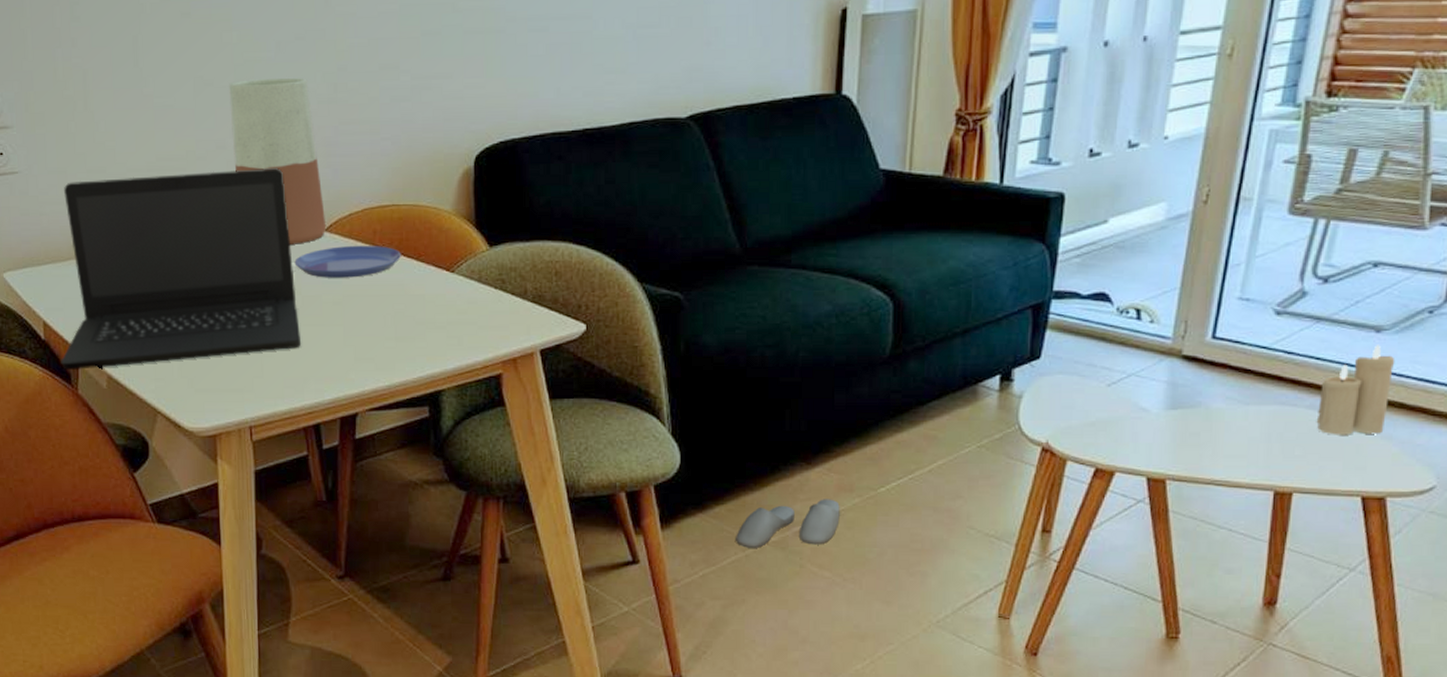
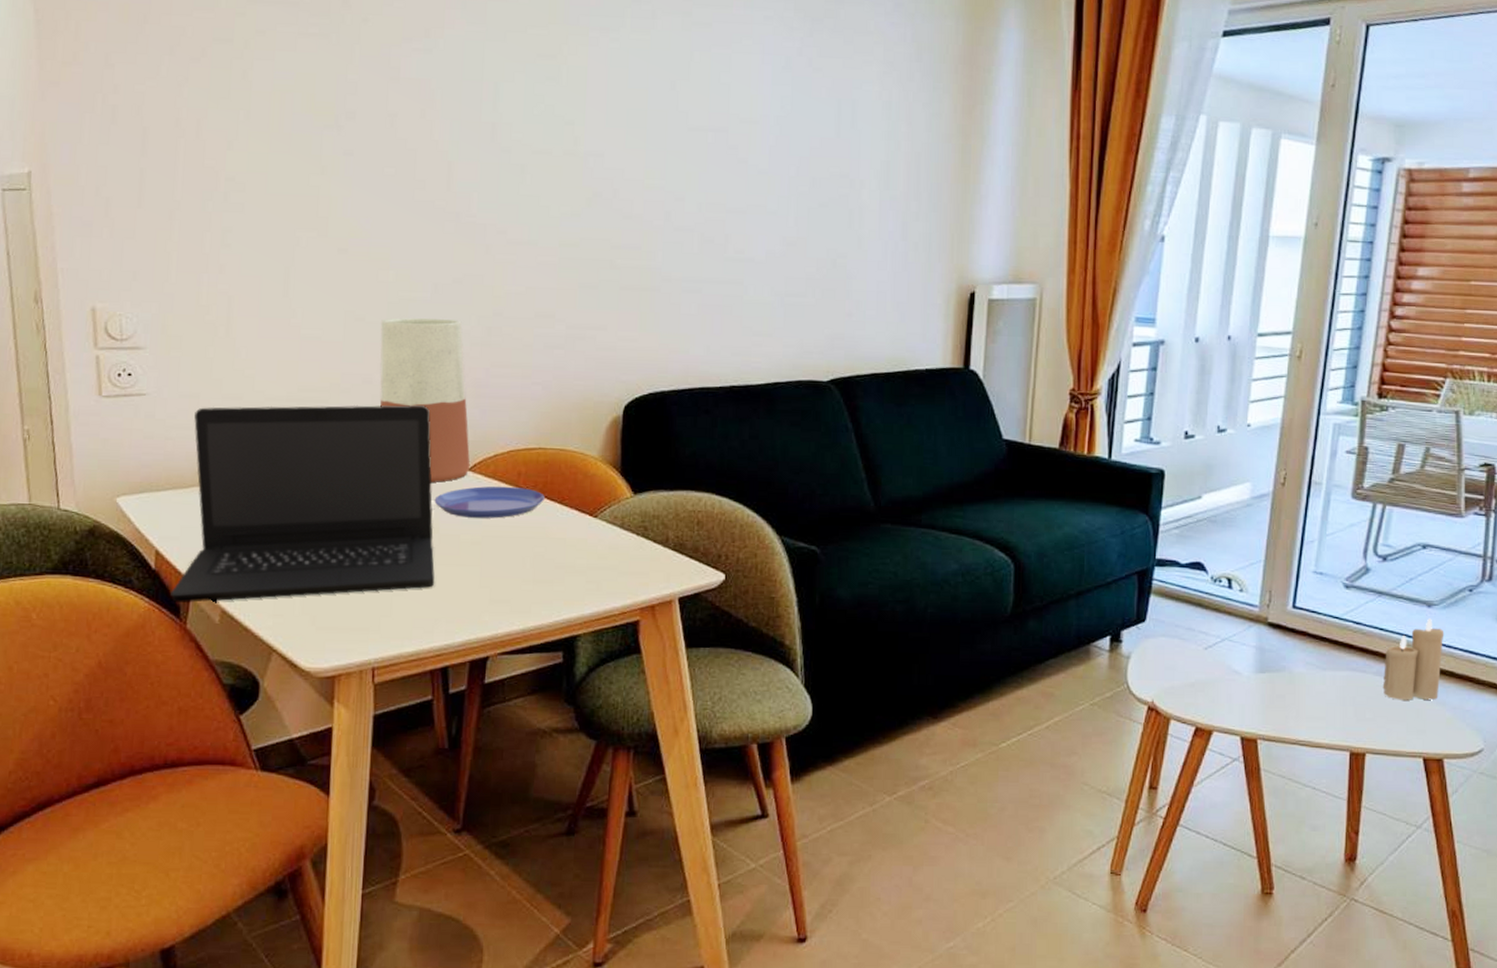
slippers: present [736,499,840,548] -> none [864,753,964,802]

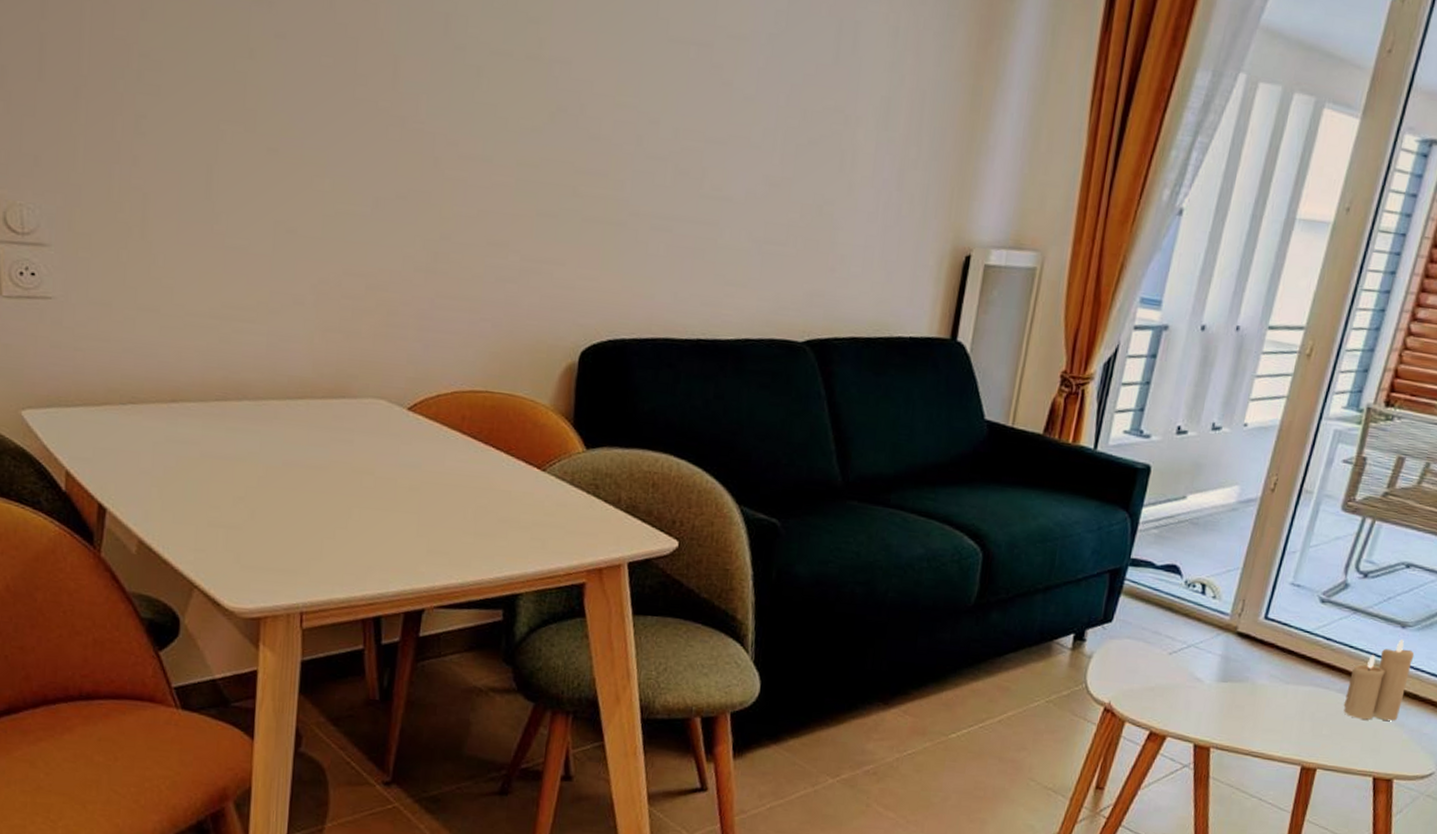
laptop: present [170,405,435,604] -> none [83,317,369,533]
vase: present [379,318,471,482] -> none [312,233,411,421]
plate: present [434,486,545,519] -> none [370,428,490,464]

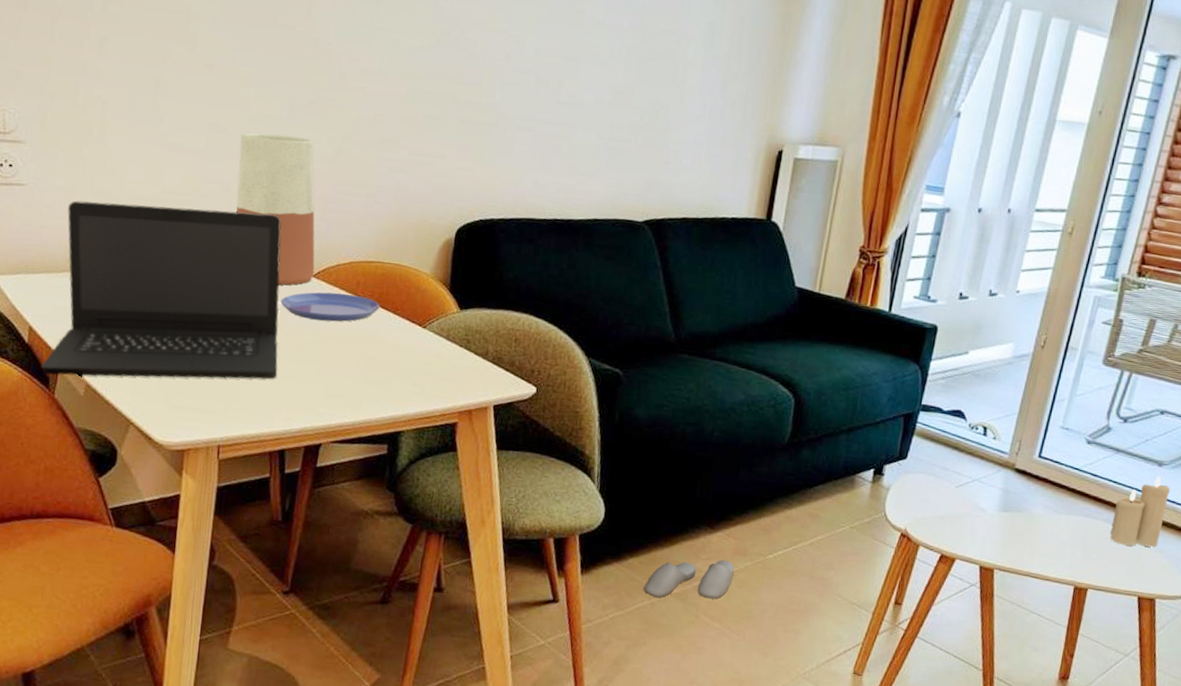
laptop: none [83,317,369,533] -> present [41,200,281,379]
vase: none [312,233,411,421] -> present [236,132,315,286]
plate: none [370,428,490,464] -> present [280,292,380,322]
slippers: none [806,740,911,786] -> present [644,560,734,599]

